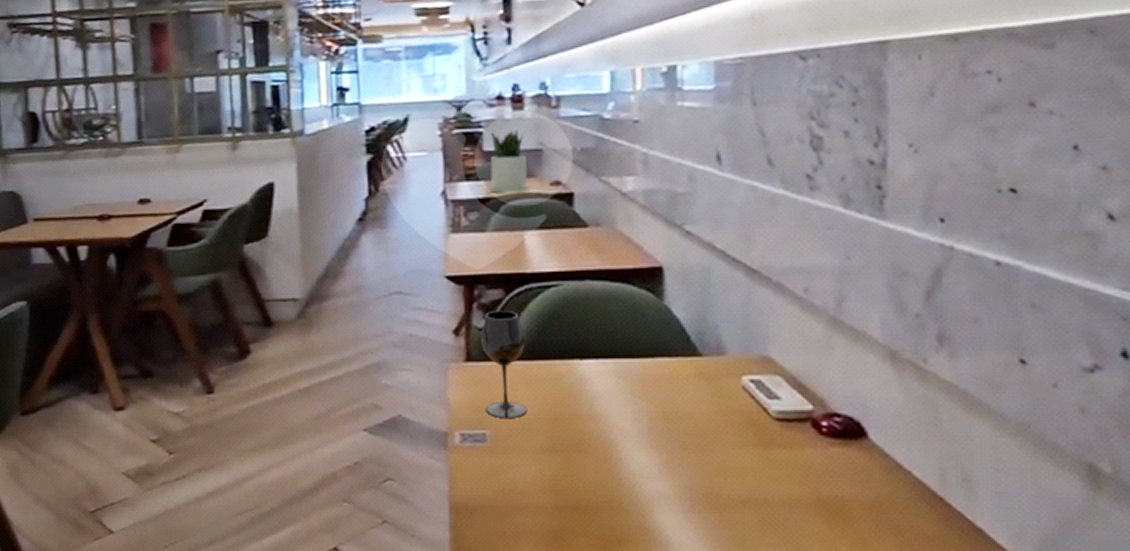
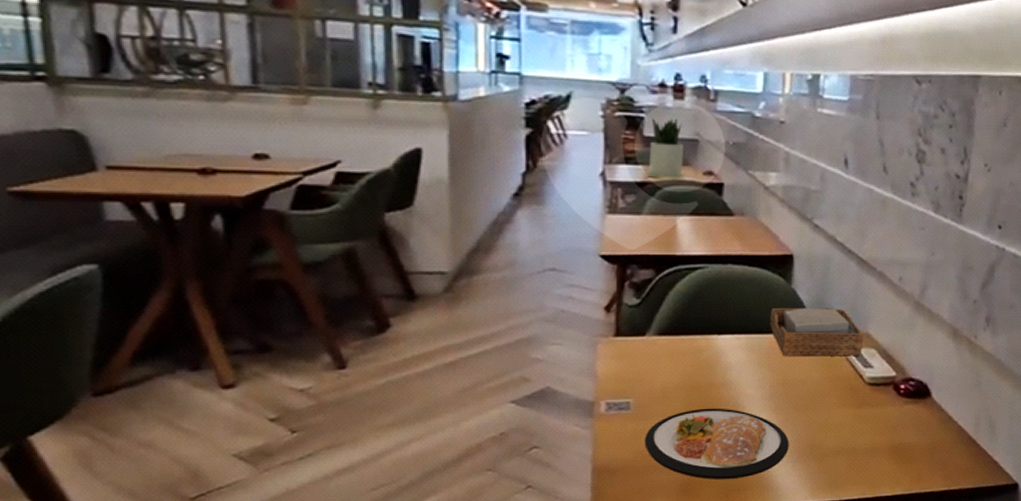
wineglass: present [481,310,528,418] -> none [631,289,671,387]
dish: none [504,443,678,528] -> present [644,408,789,480]
napkin holder: none [640,327,764,385] -> present [770,308,863,357]

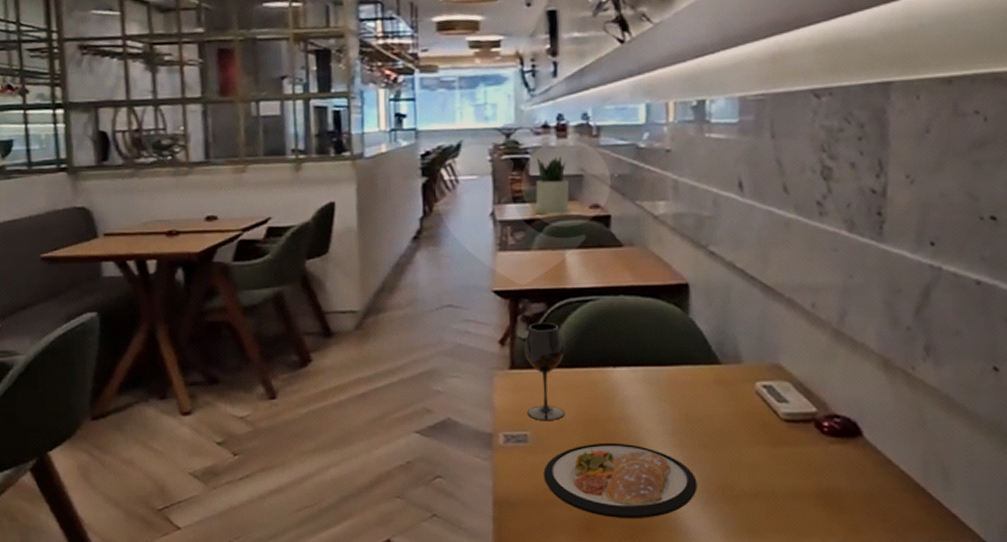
wineglass: none [631,289,671,387] -> present [524,322,565,420]
napkin holder: present [770,308,863,357] -> none [667,338,774,390]

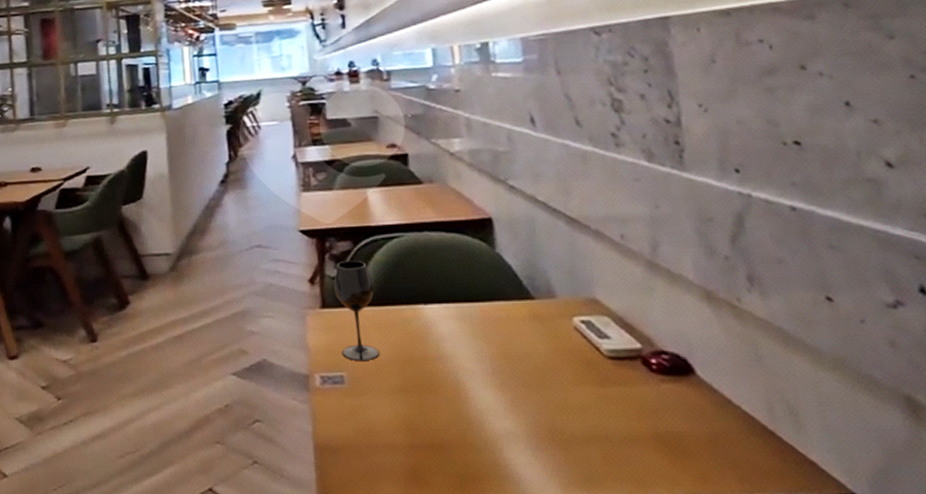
planter: present [532,156,572,216] -> none [332,100,370,156]
dish: present [543,442,697,518] -> none [363,383,525,466]

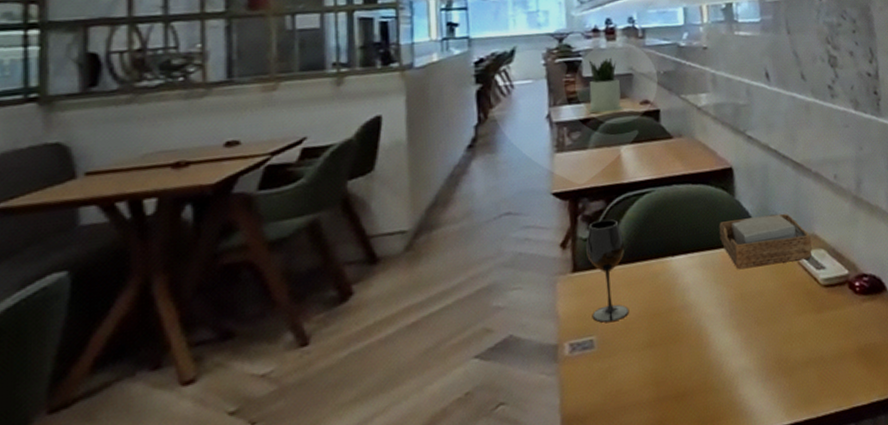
planter: none [332,100,370,156] -> present [587,57,624,114]
napkin holder: none [477,272,593,327] -> present [719,213,812,269]

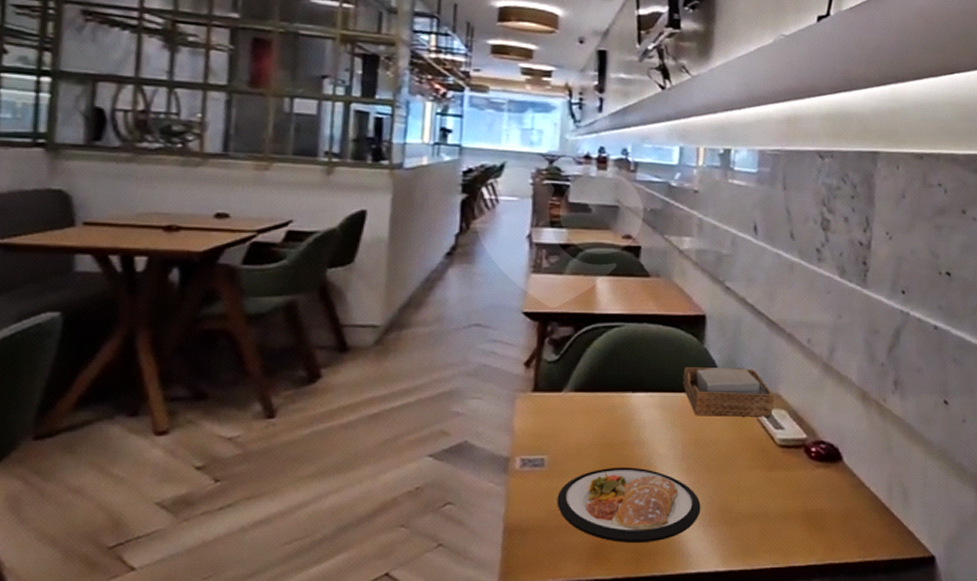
wineglass: present [586,219,630,322] -> none [546,345,588,444]
planter: present [587,57,624,114] -> none [568,185,606,243]
dish: none [611,332,757,414] -> present [557,467,701,543]

